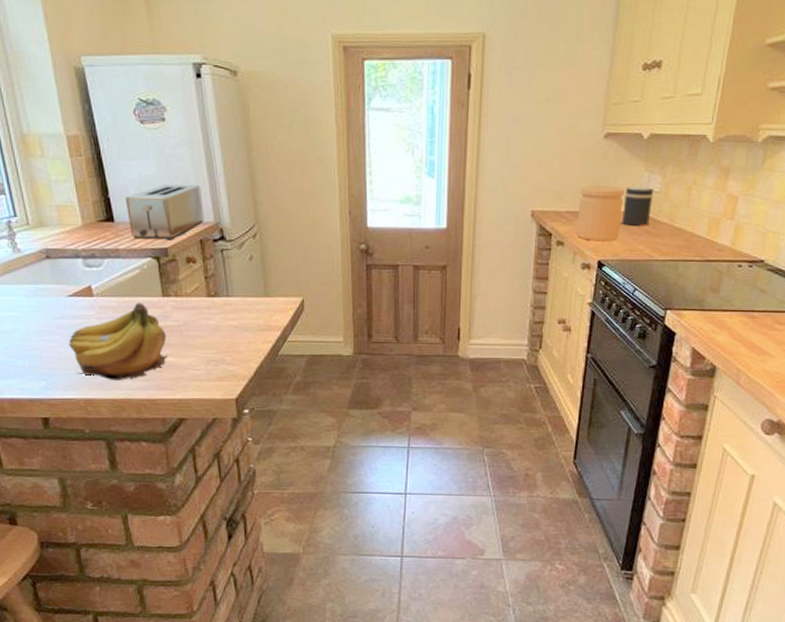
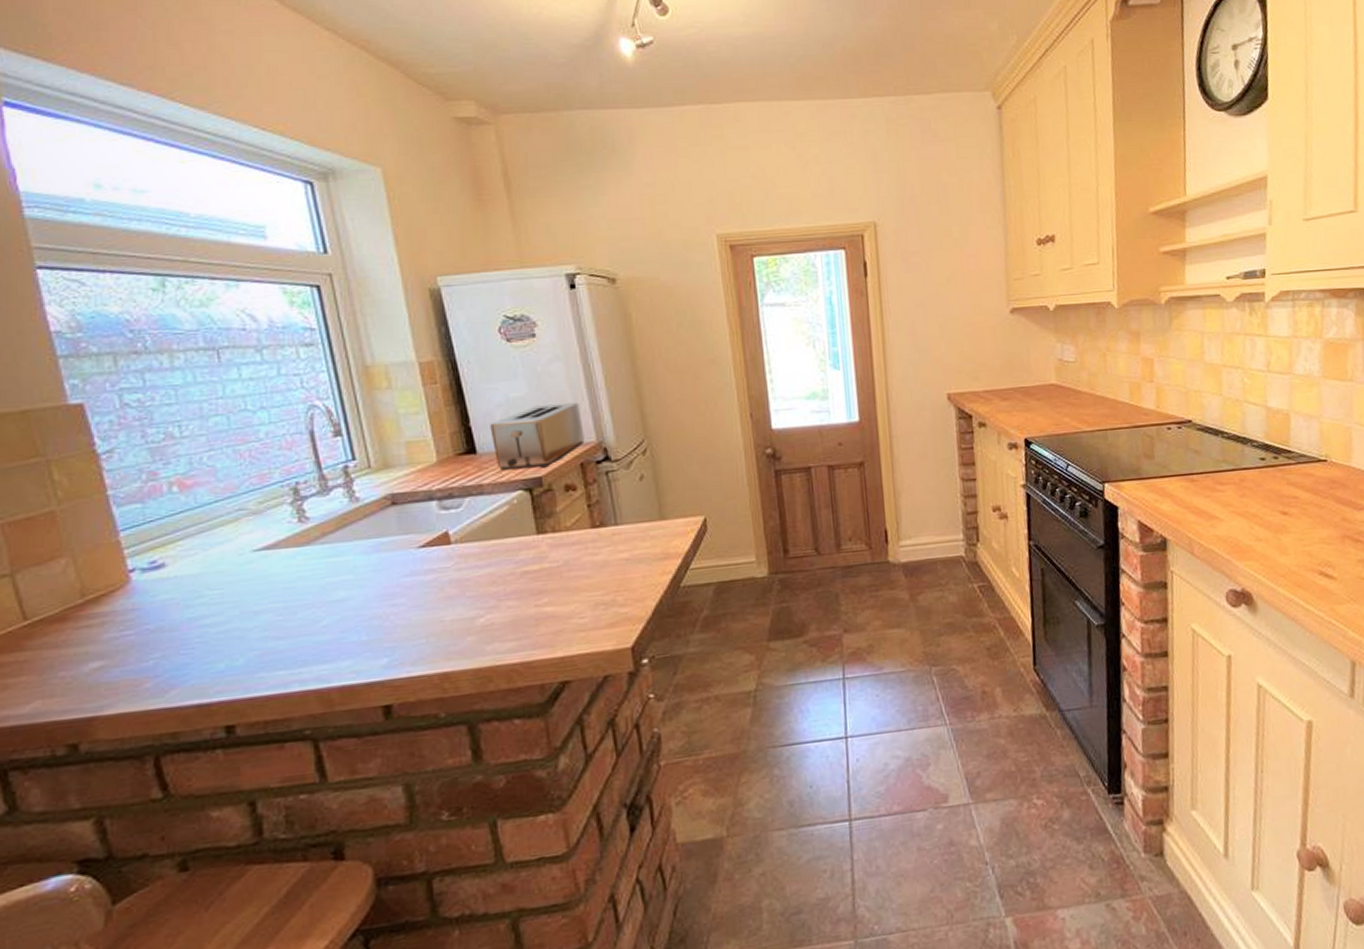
fruit: present [69,302,167,382] -> none [419,544,545,646]
jar: present [576,186,624,242] -> none [994,360,1042,419]
cylinder: present [622,187,654,226] -> none [1040,358,1070,399]

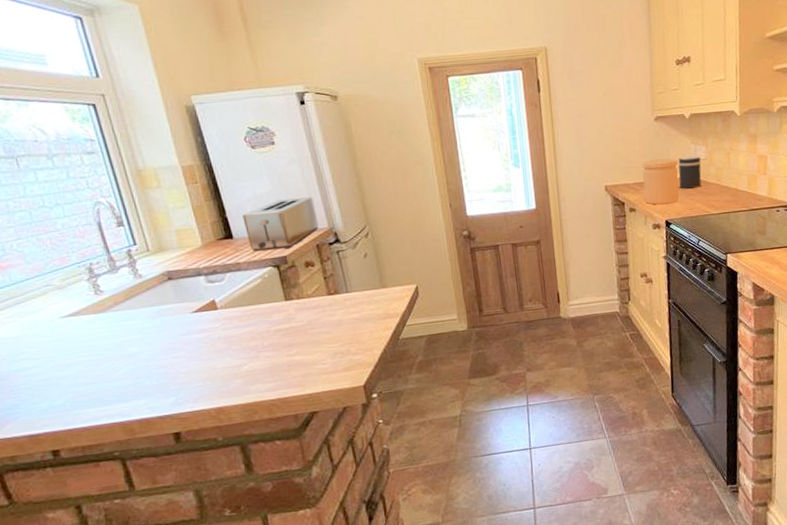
jar: none [994,360,1042,419] -> present [642,158,679,205]
cylinder: none [1040,358,1070,399] -> present [678,156,702,189]

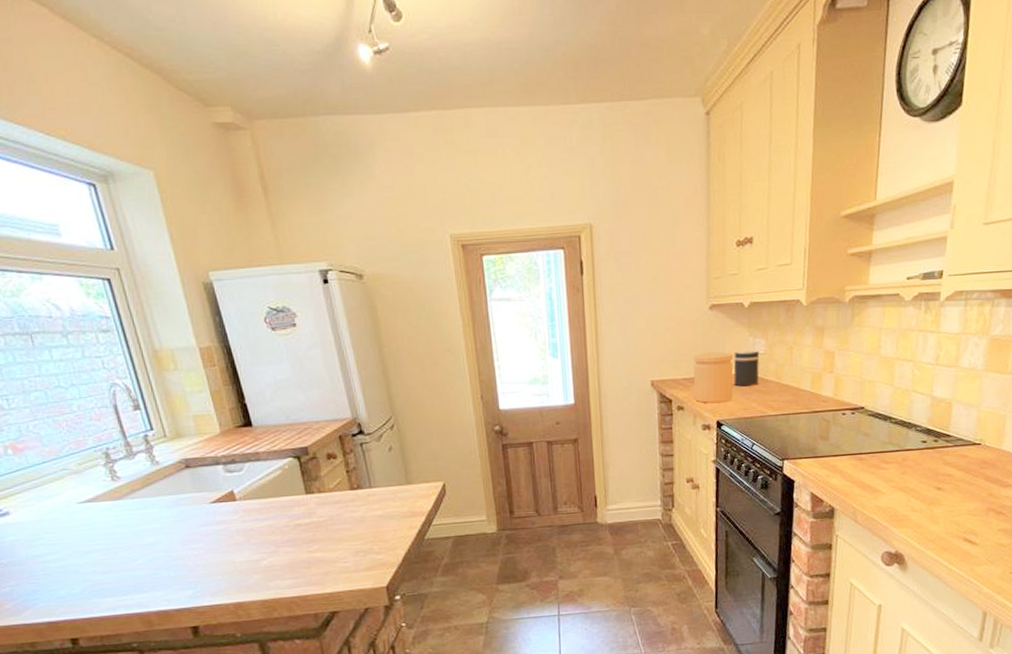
toaster: present [242,196,319,252] -> none [262,383,342,442]

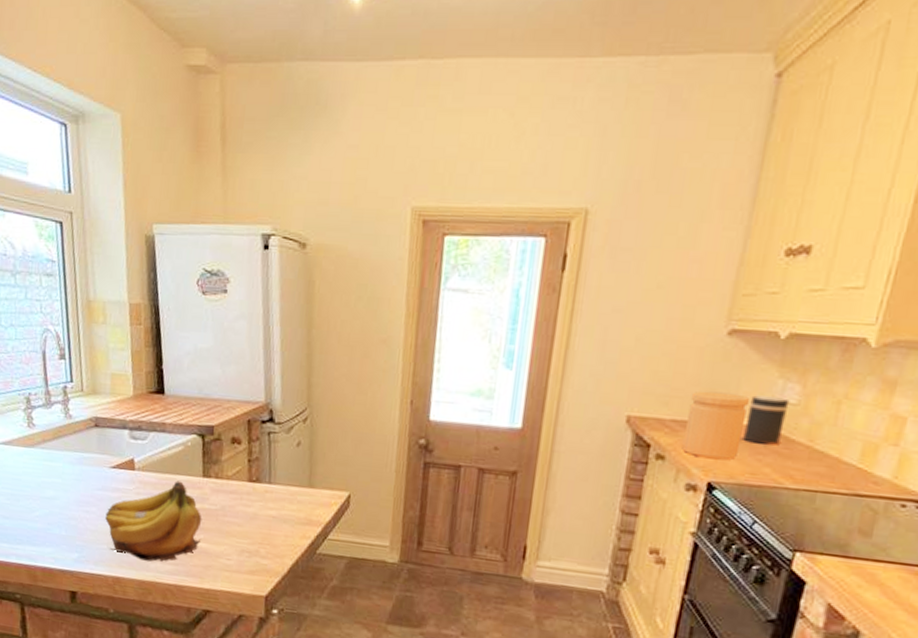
fruit: none [214,502,315,582] -> present [105,480,202,563]

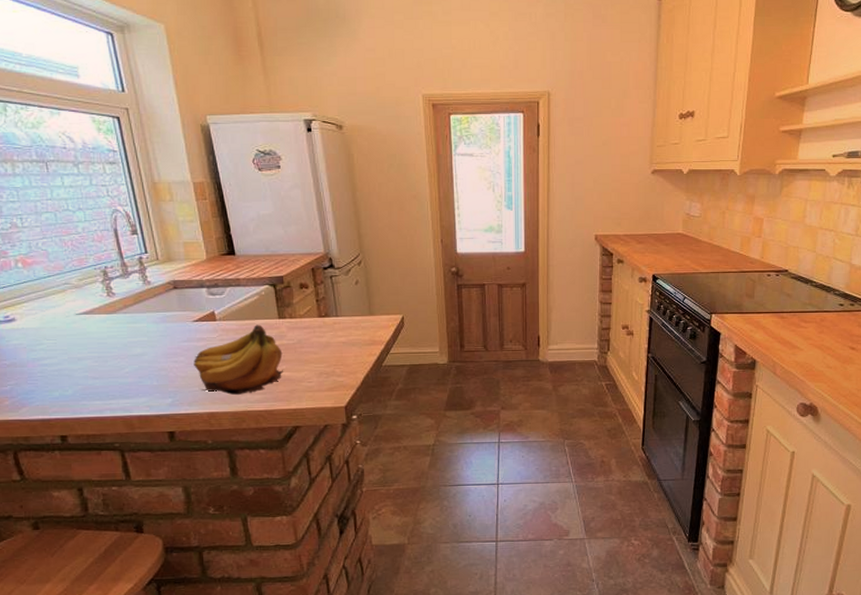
jar: present [682,391,749,460] -> none [633,213,670,259]
cylinder: present [743,395,790,445] -> none [670,213,695,245]

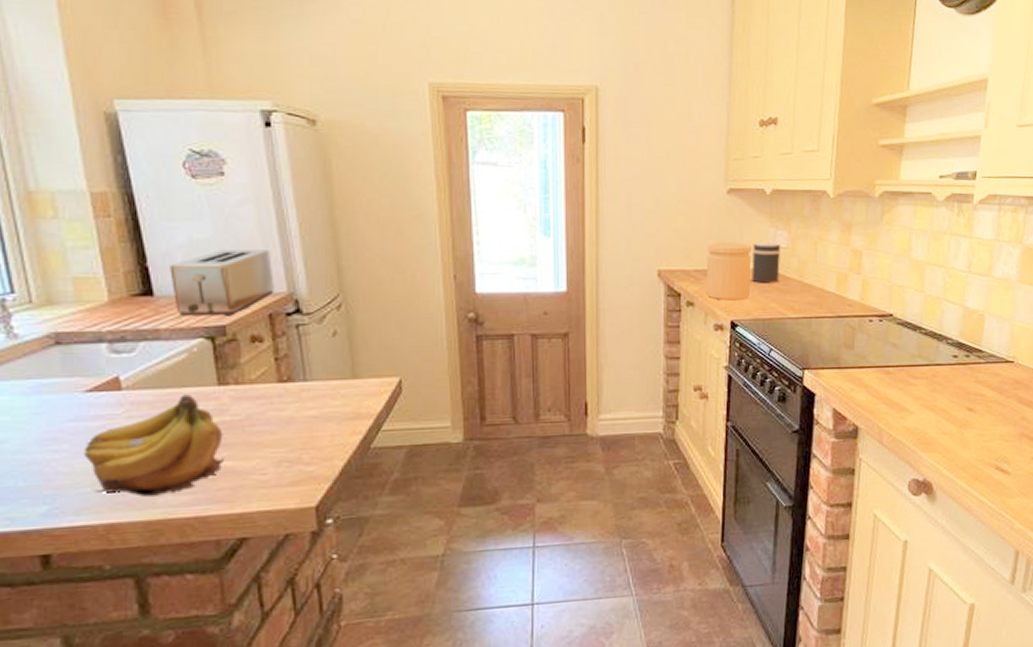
toaster: none [245,221,315,270] -> present [170,248,274,317]
jar: none [633,213,670,259] -> present [706,242,752,301]
cylinder: none [670,213,695,245] -> present [751,243,781,283]

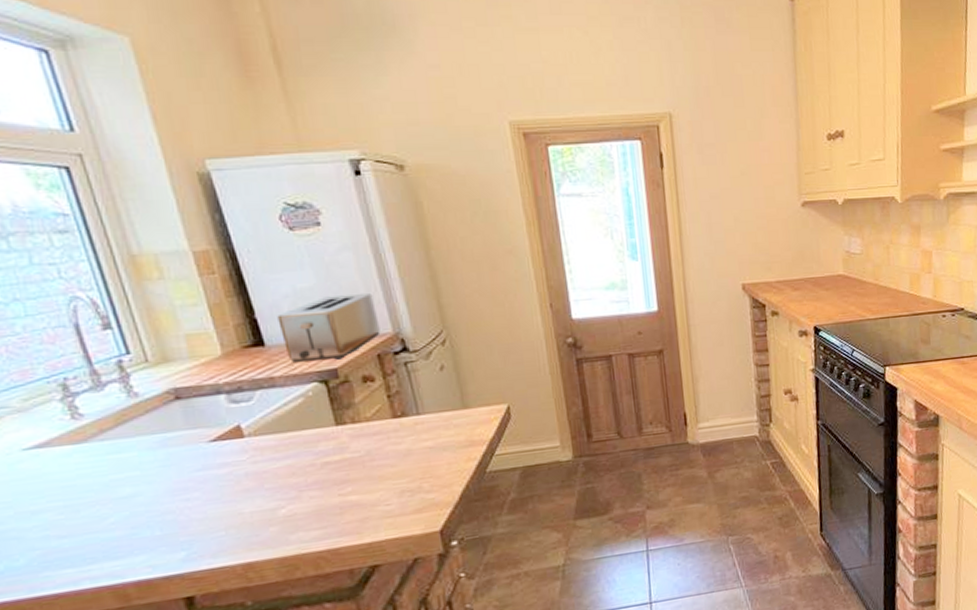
fruit: present [84,394,224,498] -> none [215,436,349,536]
jar: present [706,242,752,301] -> none [786,252,830,308]
cylinder: present [751,243,781,283] -> none [829,250,856,289]

